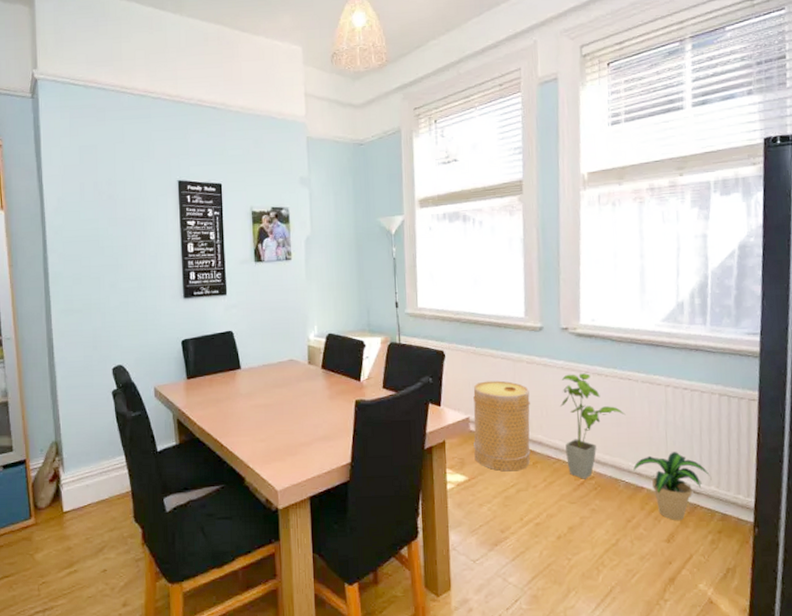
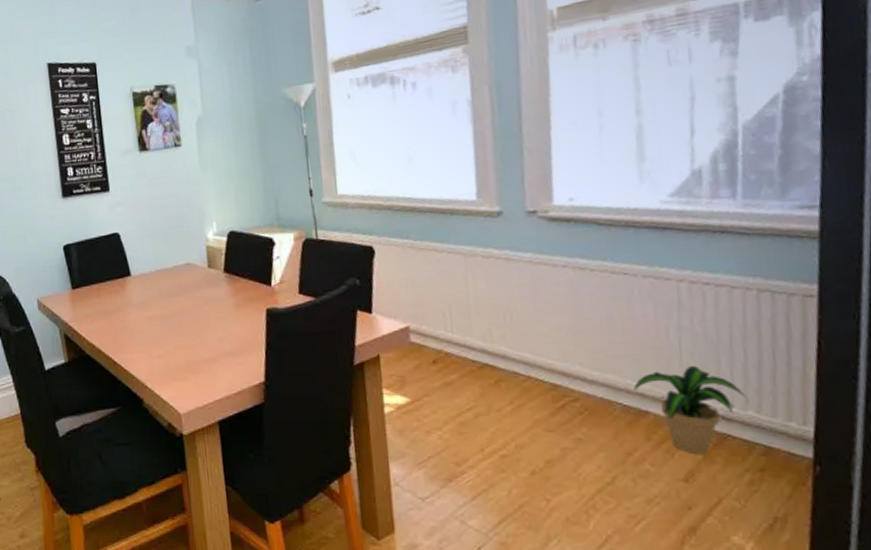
basket: present [473,380,531,472] -> none [413,280,492,392]
house plant: present [560,373,626,479] -> none [529,268,621,401]

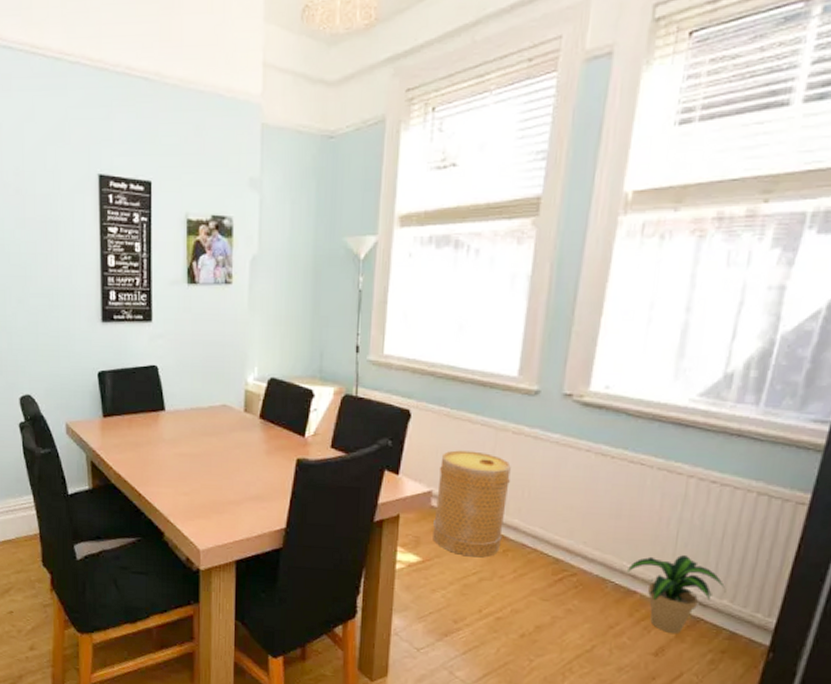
basket: none [413,280,492,392] -> present [433,450,511,558]

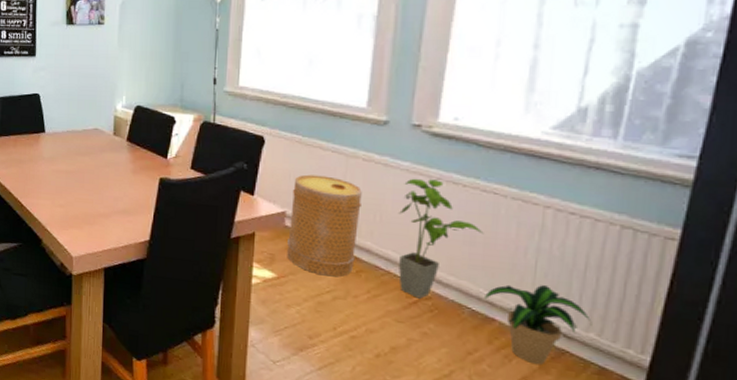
house plant: none [545,451,630,575] -> present [399,178,484,299]

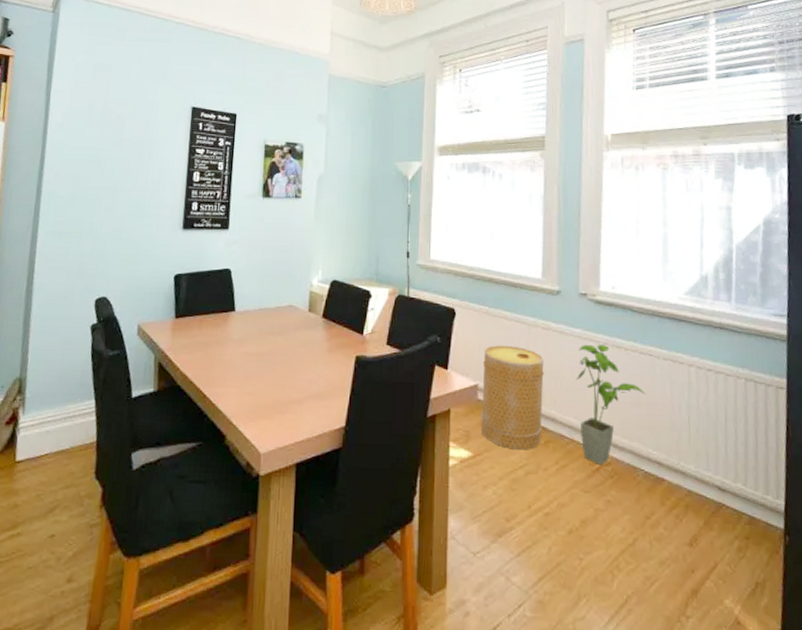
potted plant: present [485,284,592,364] -> none [653,440,738,520]

